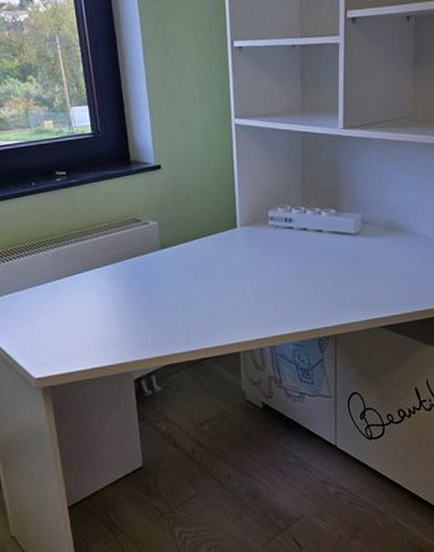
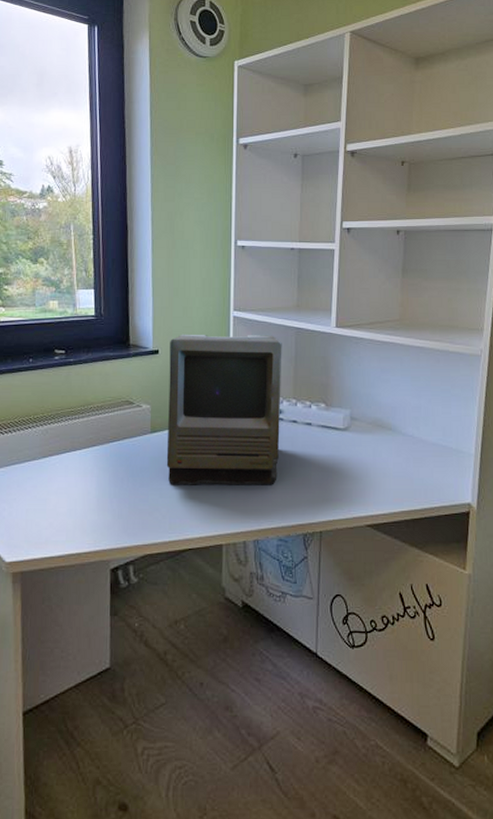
computer: none [171,141,291,298] -> present [166,334,282,485]

